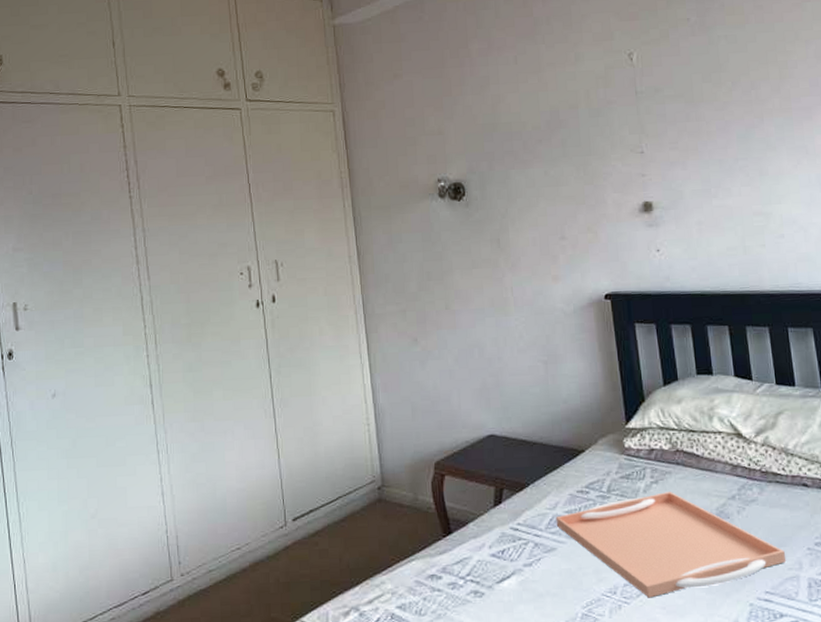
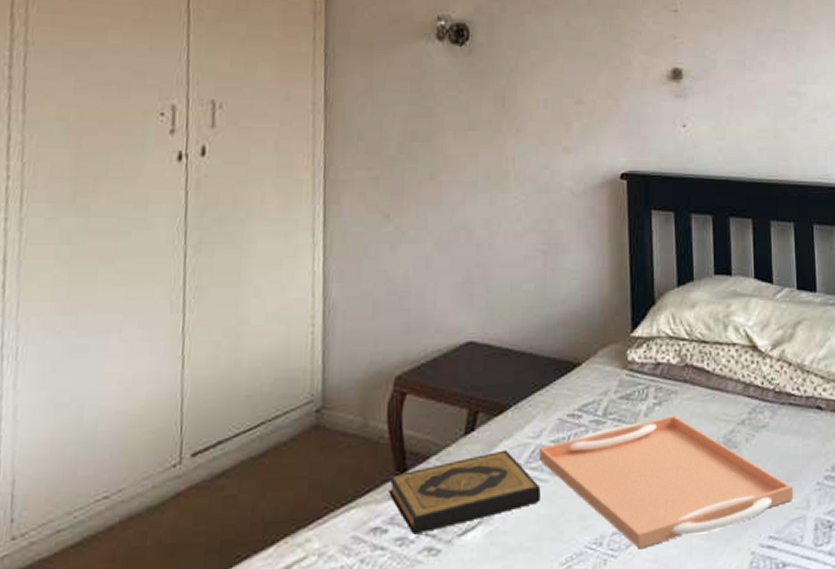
hardback book: none [437,518,561,581] -> present [388,450,541,535]

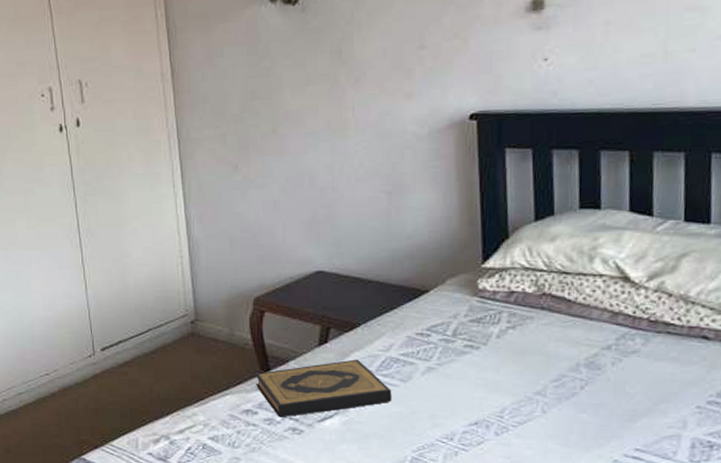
serving tray: present [538,416,794,549] -> none [389,338,668,447]

